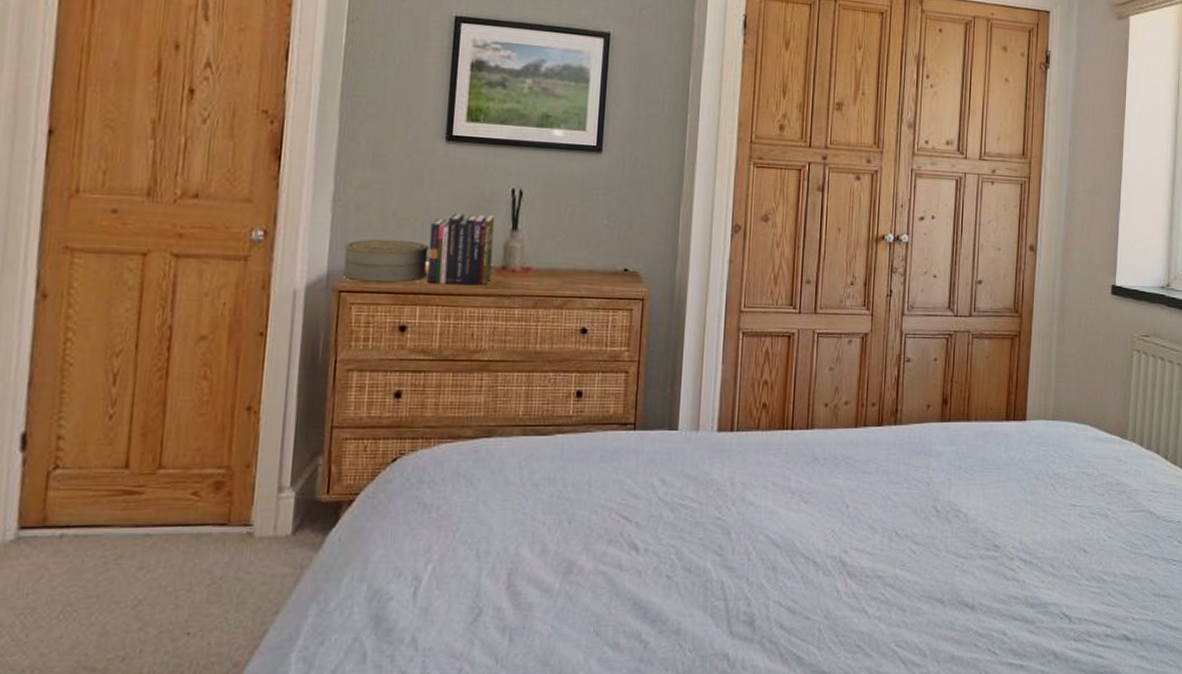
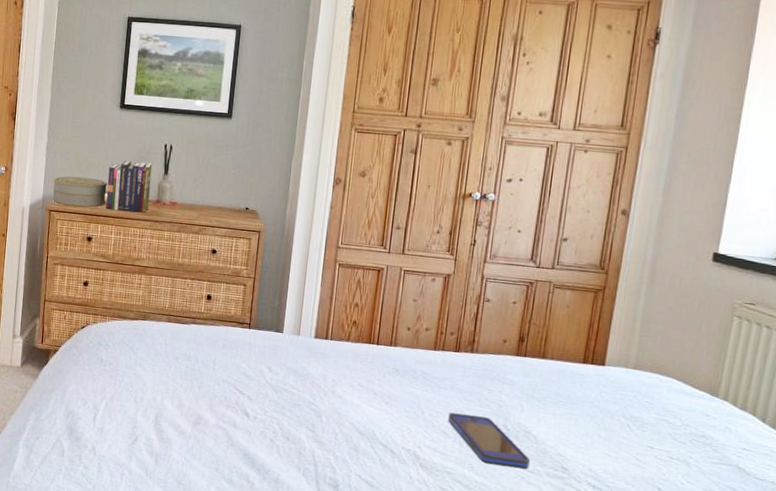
mobile phone: none [874,500,963,556] -> present [447,412,531,469]

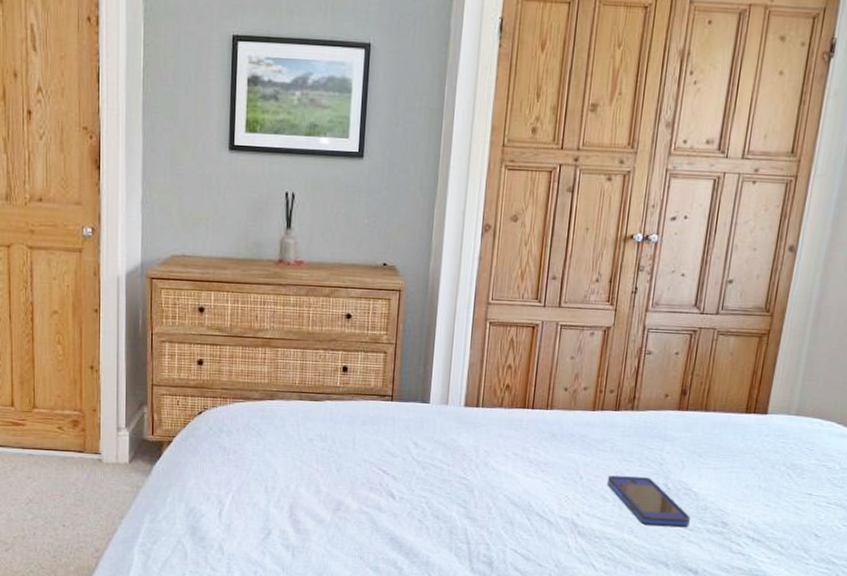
decorative box: present [52,176,107,208] -> none [153,235,219,272]
books: present [106,161,153,214] -> none [219,214,272,276]

